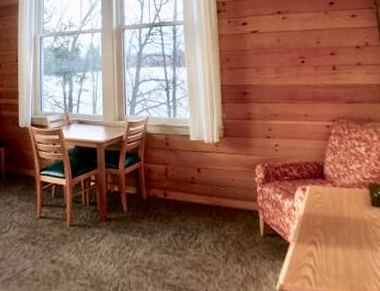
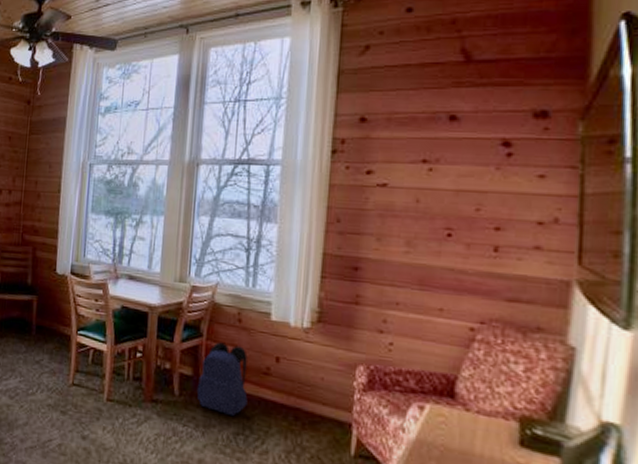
backpack: none [140,163,181,221] -> present [196,342,248,417]

